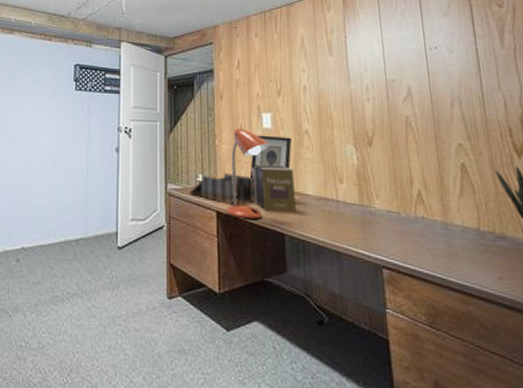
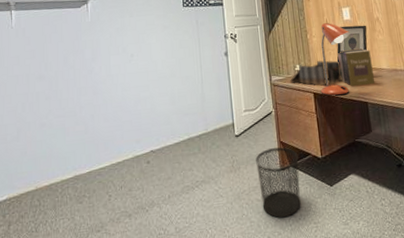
waste bin: none [138,270,190,359] -> present [256,147,301,218]

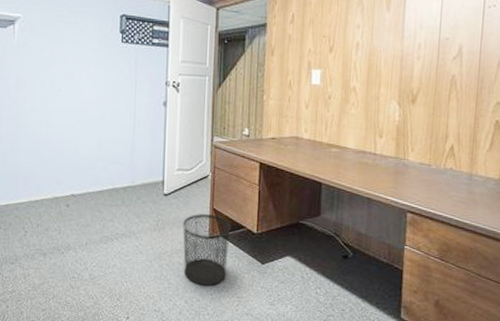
desk organizer: present [289,60,342,87] -> none [233,127,298,158]
desk lamp: present [320,23,351,97] -> none [268,85,317,171]
picture frame: present [337,25,368,62] -> none [294,91,339,133]
books: present [338,48,375,86] -> none [295,120,337,163]

